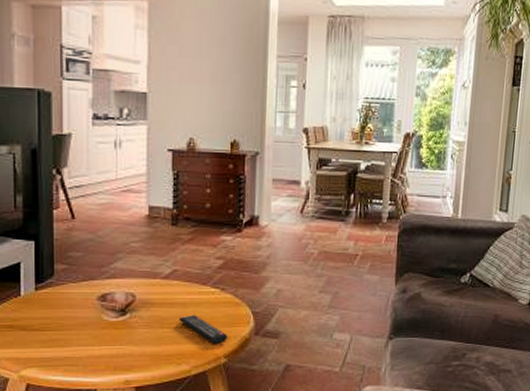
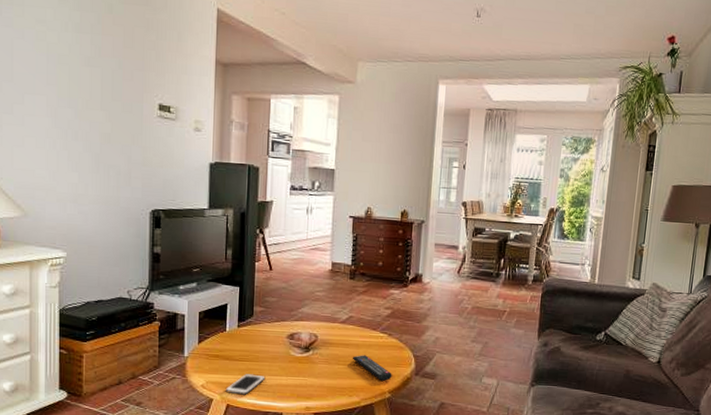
cell phone: none [23,345,73,371] -> present [225,374,266,395]

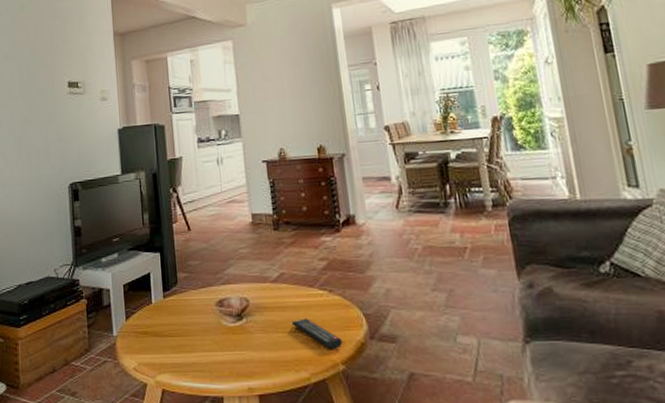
cell phone: present [225,374,266,395] -> none [158,351,199,377]

